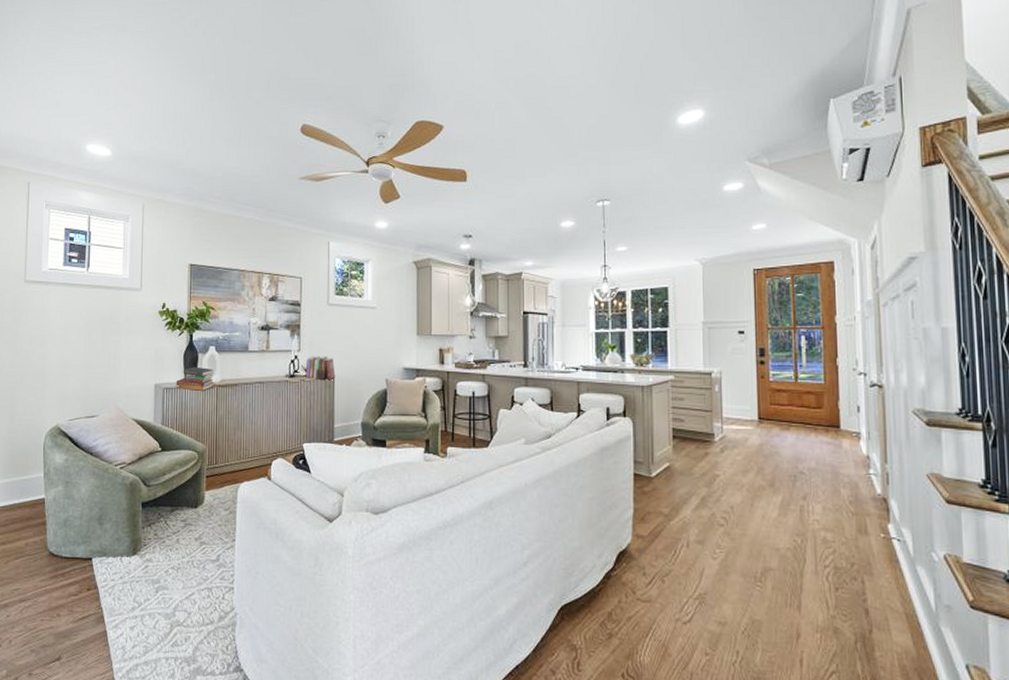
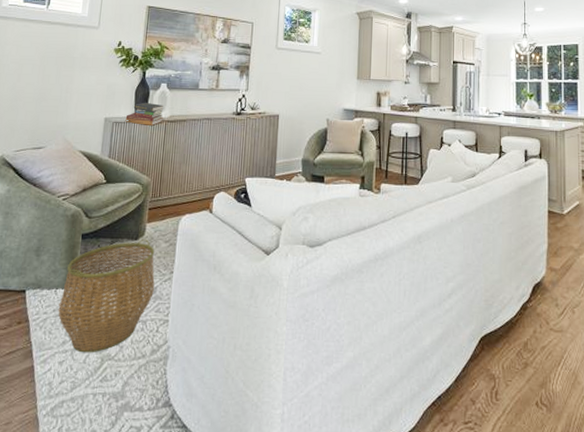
basket: none [125,507,218,619] -> present [58,239,155,353]
books: present [305,356,336,381] -> none [251,95,280,119]

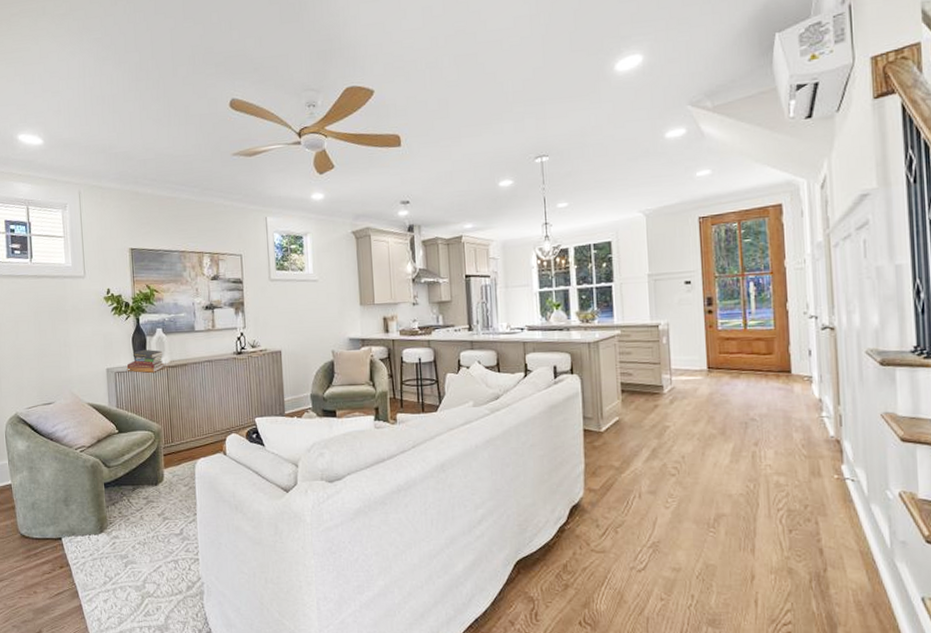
basket: present [58,239,155,353] -> none [94,485,182,592]

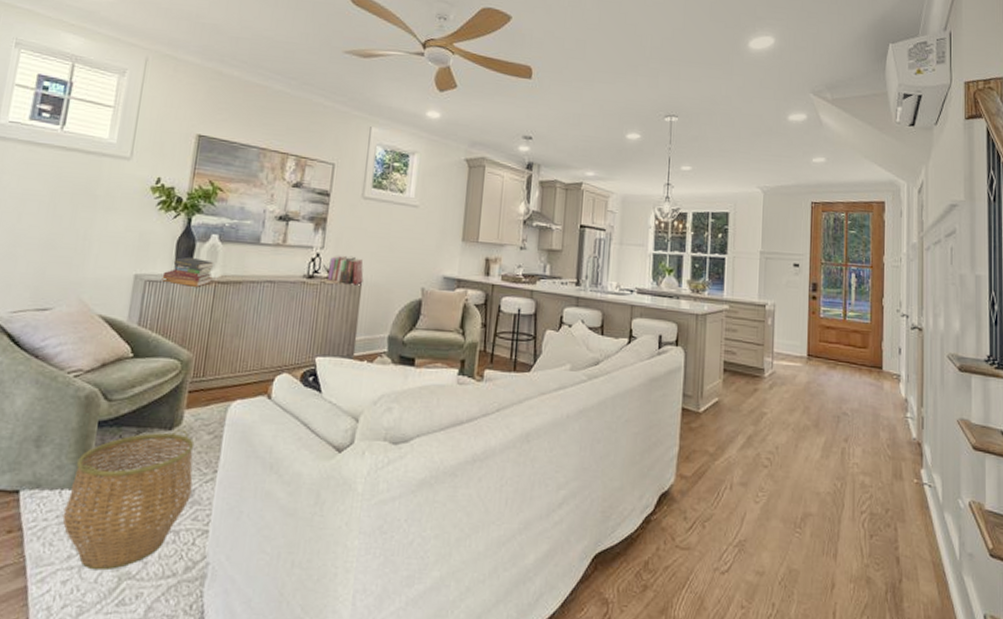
basket: none [94,485,182,592] -> present [62,430,195,571]
books: none [252,331,282,355] -> present [326,255,364,285]

